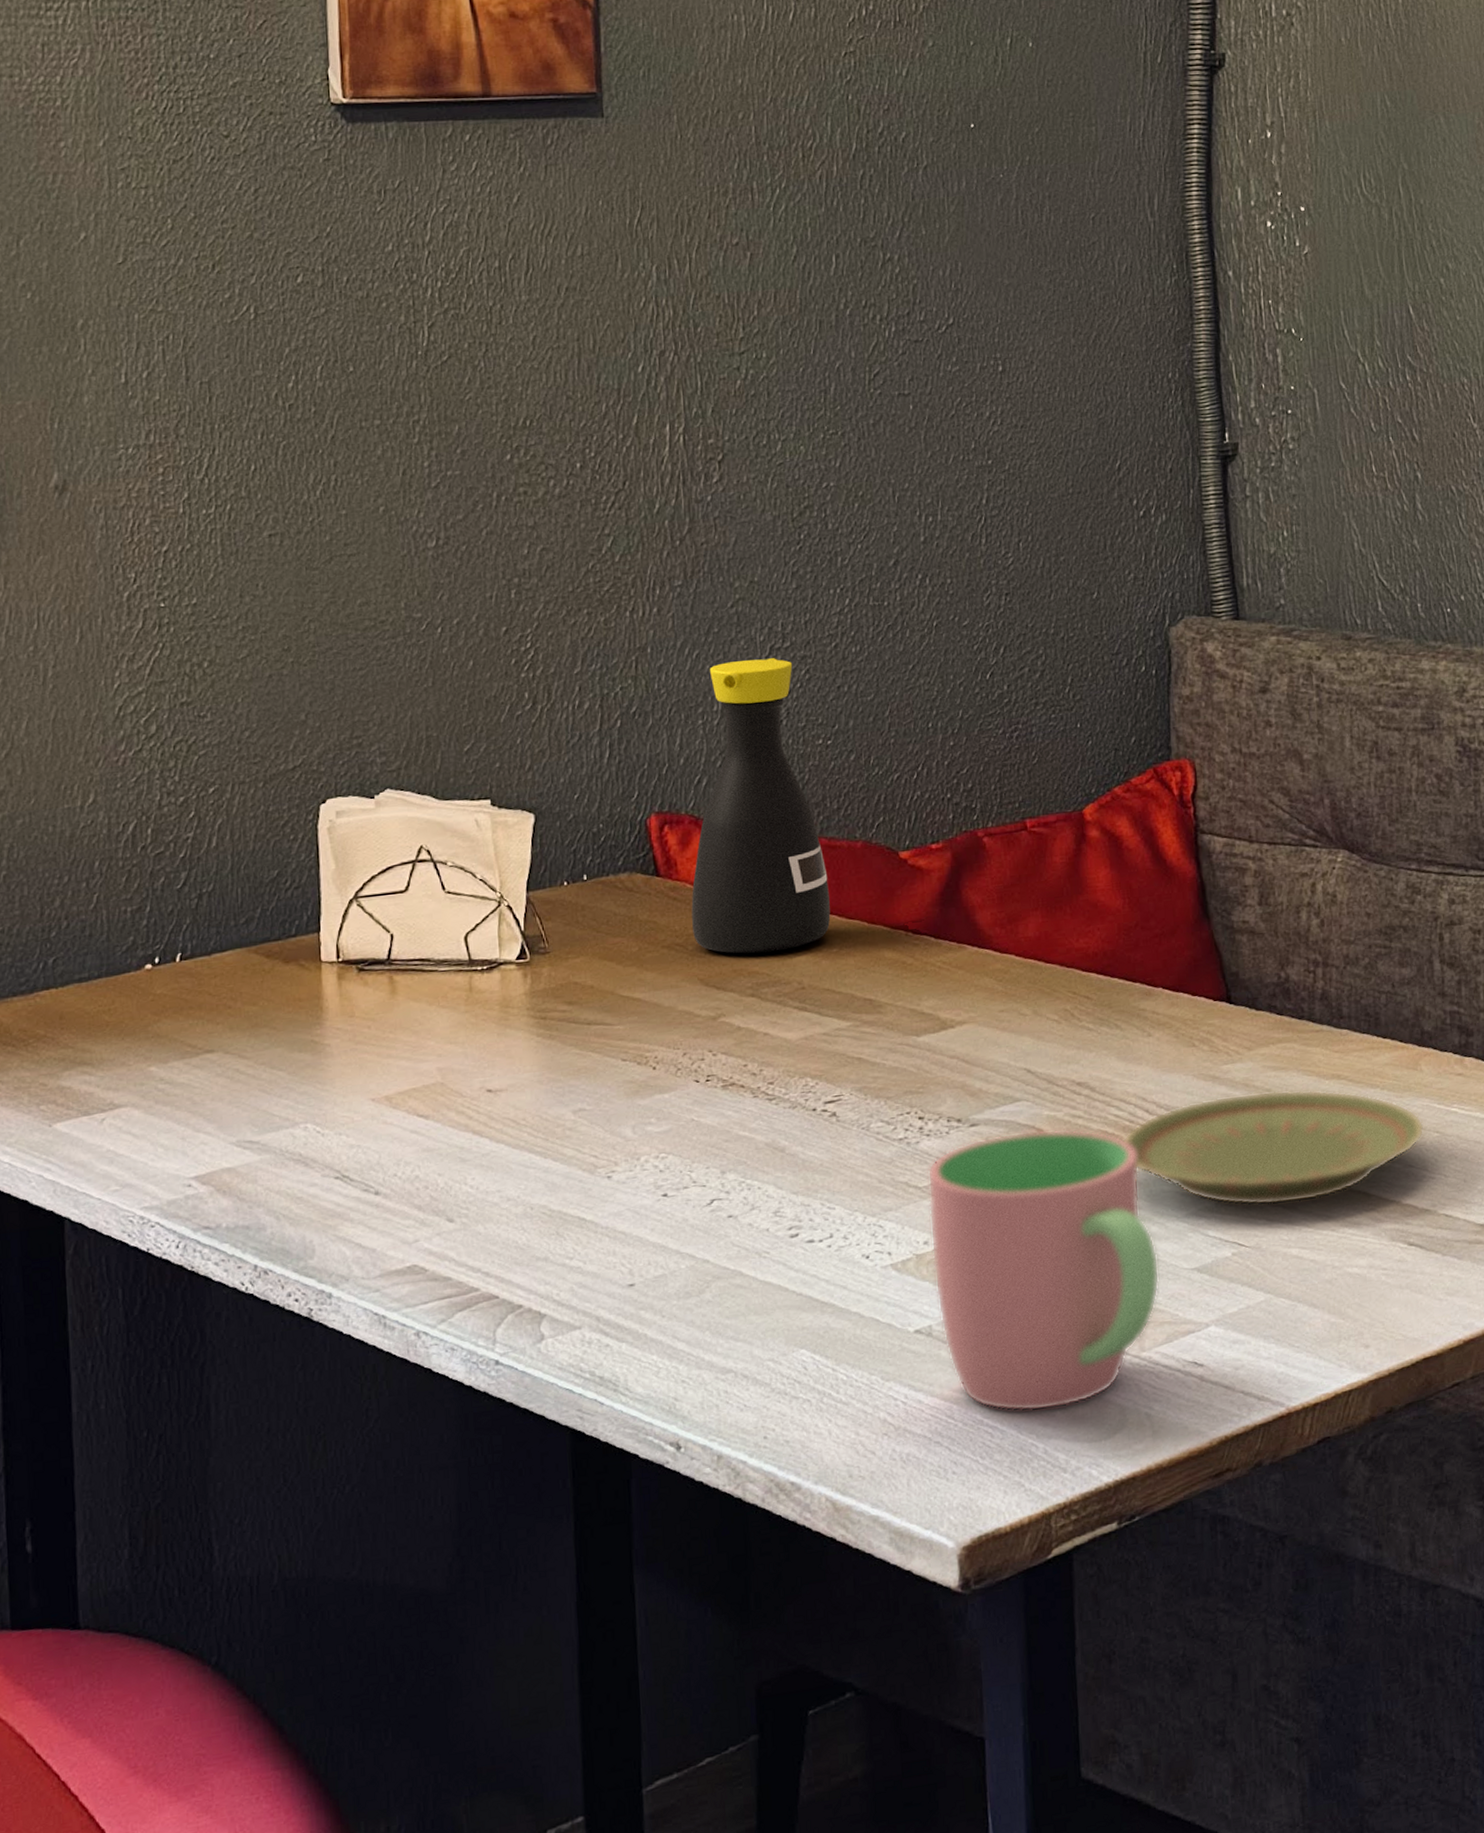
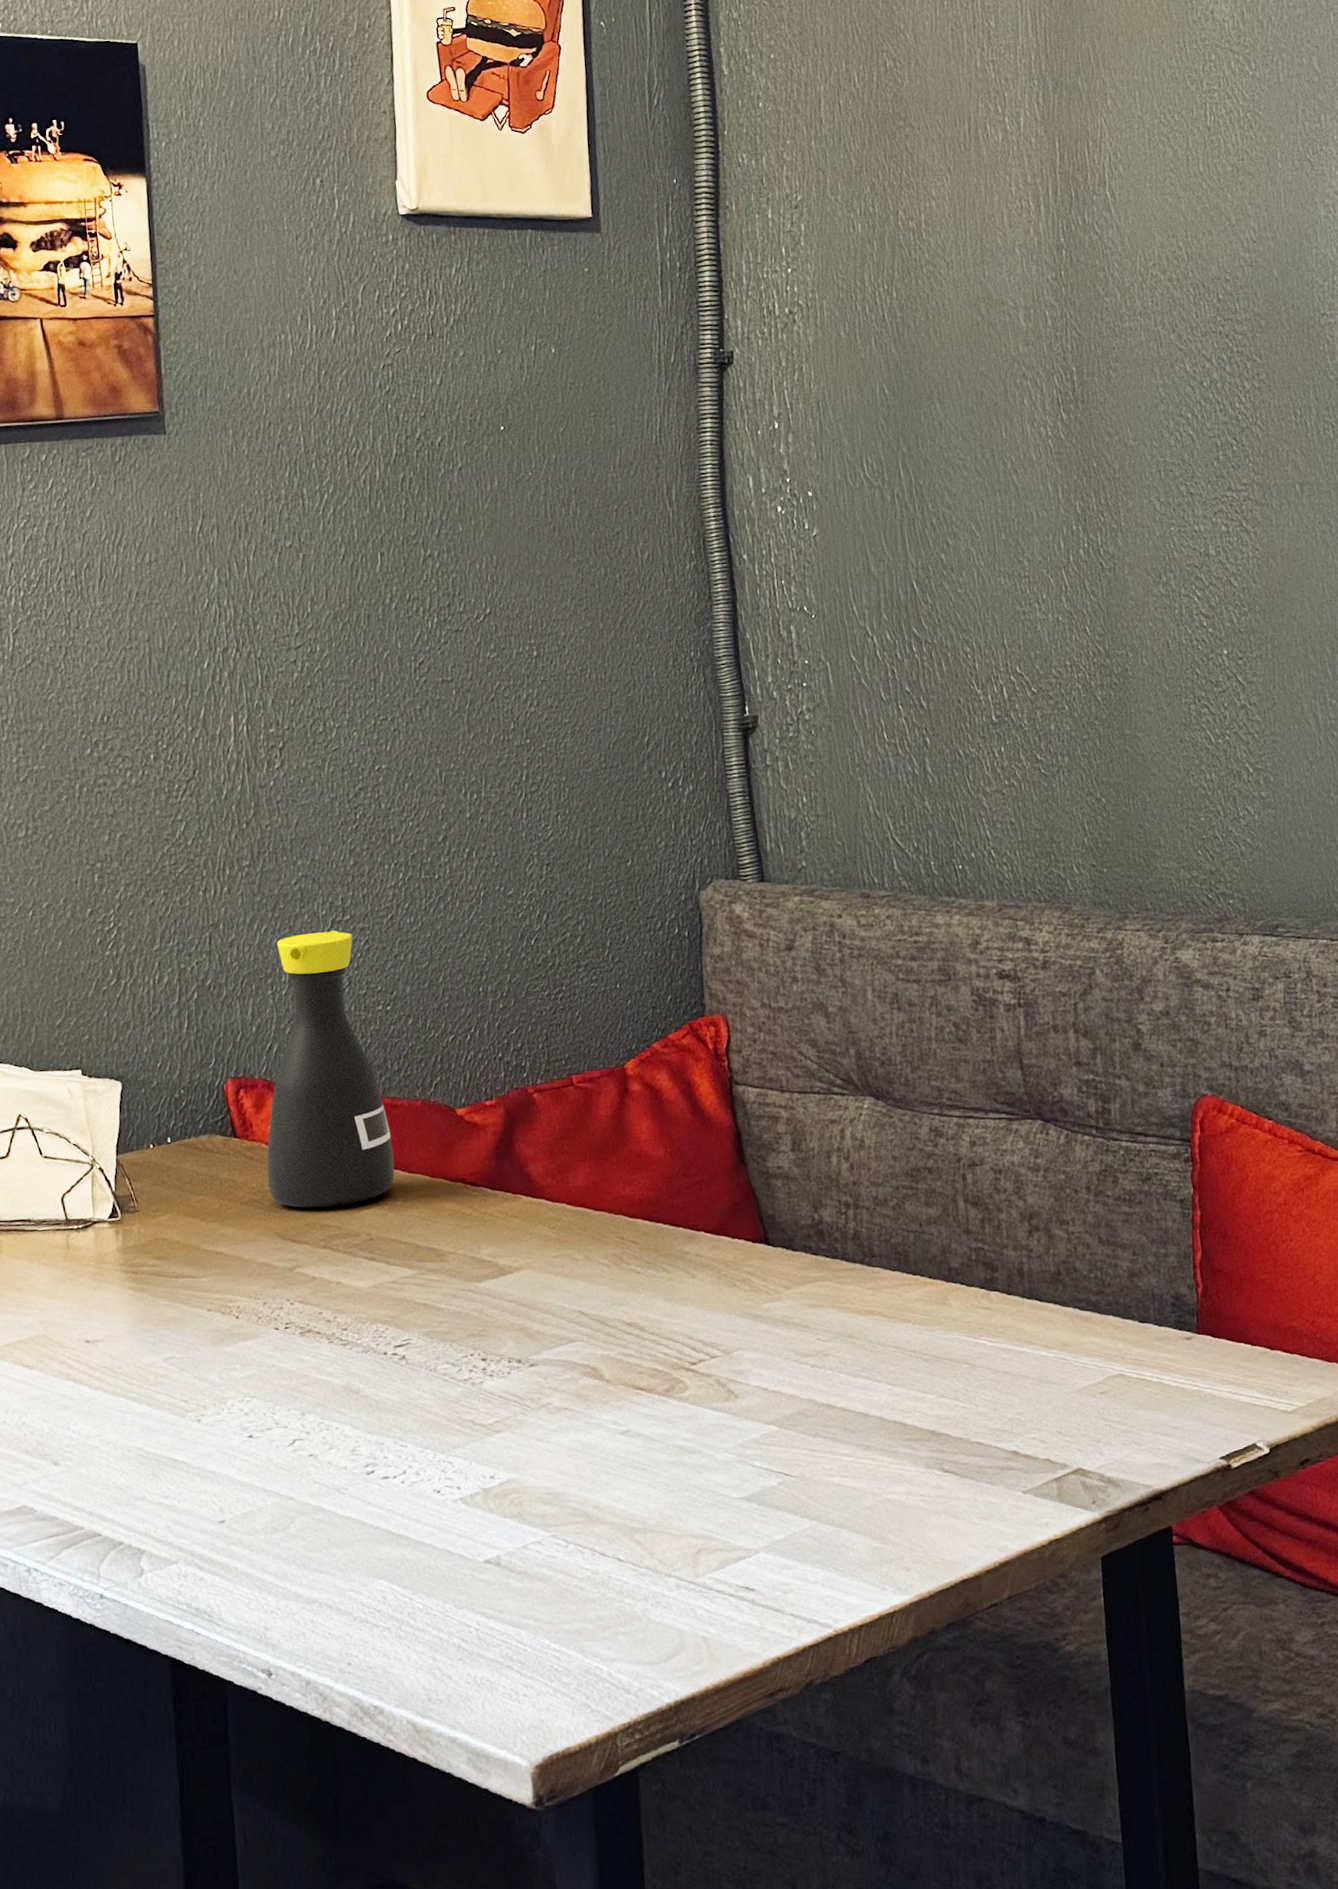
cup: present [927,1129,1160,1412] -> none [491,1367,711,1637]
plate: present [1122,1089,1425,1206] -> none [671,1325,955,1437]

